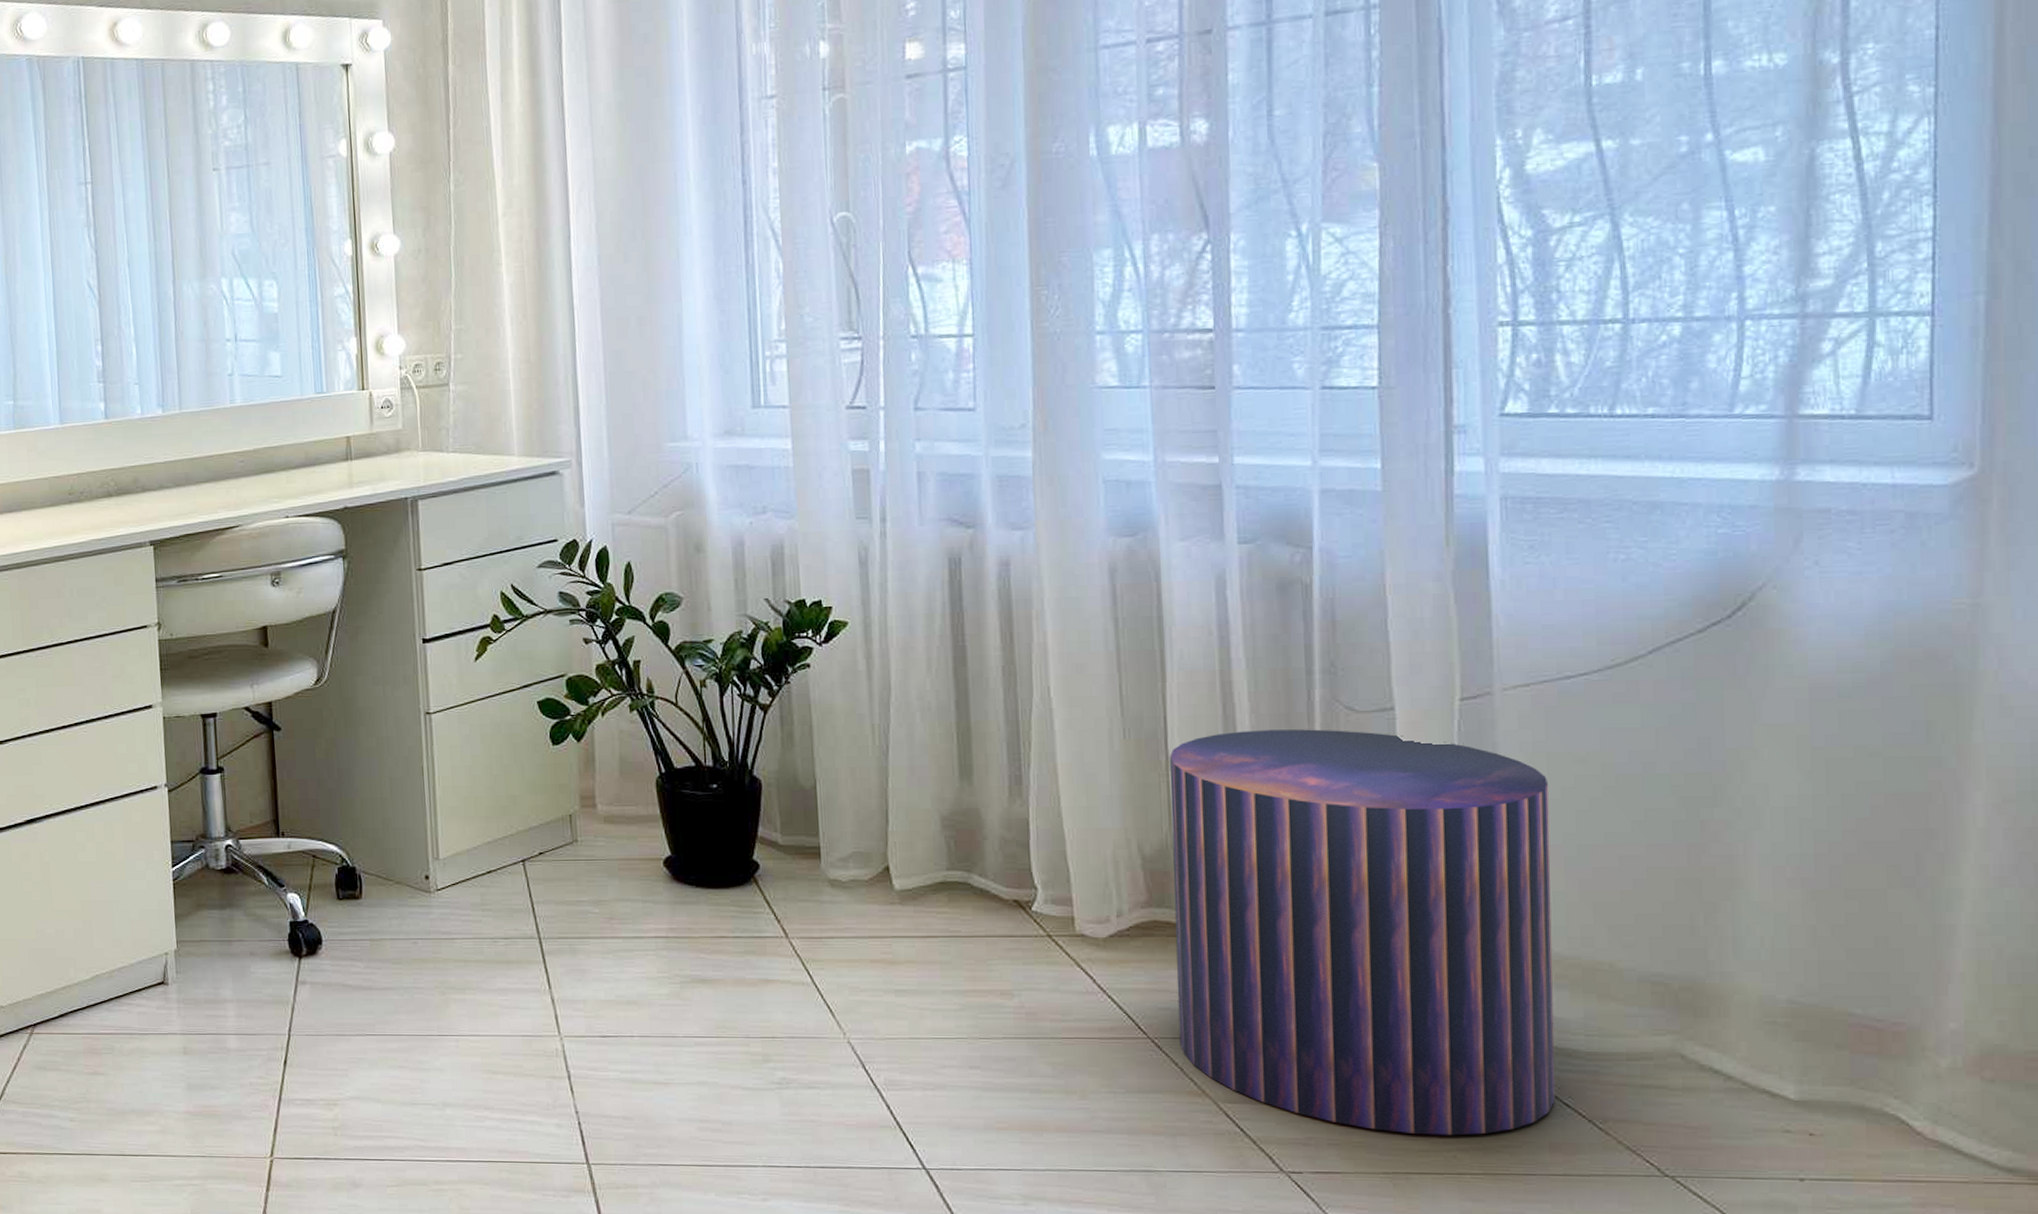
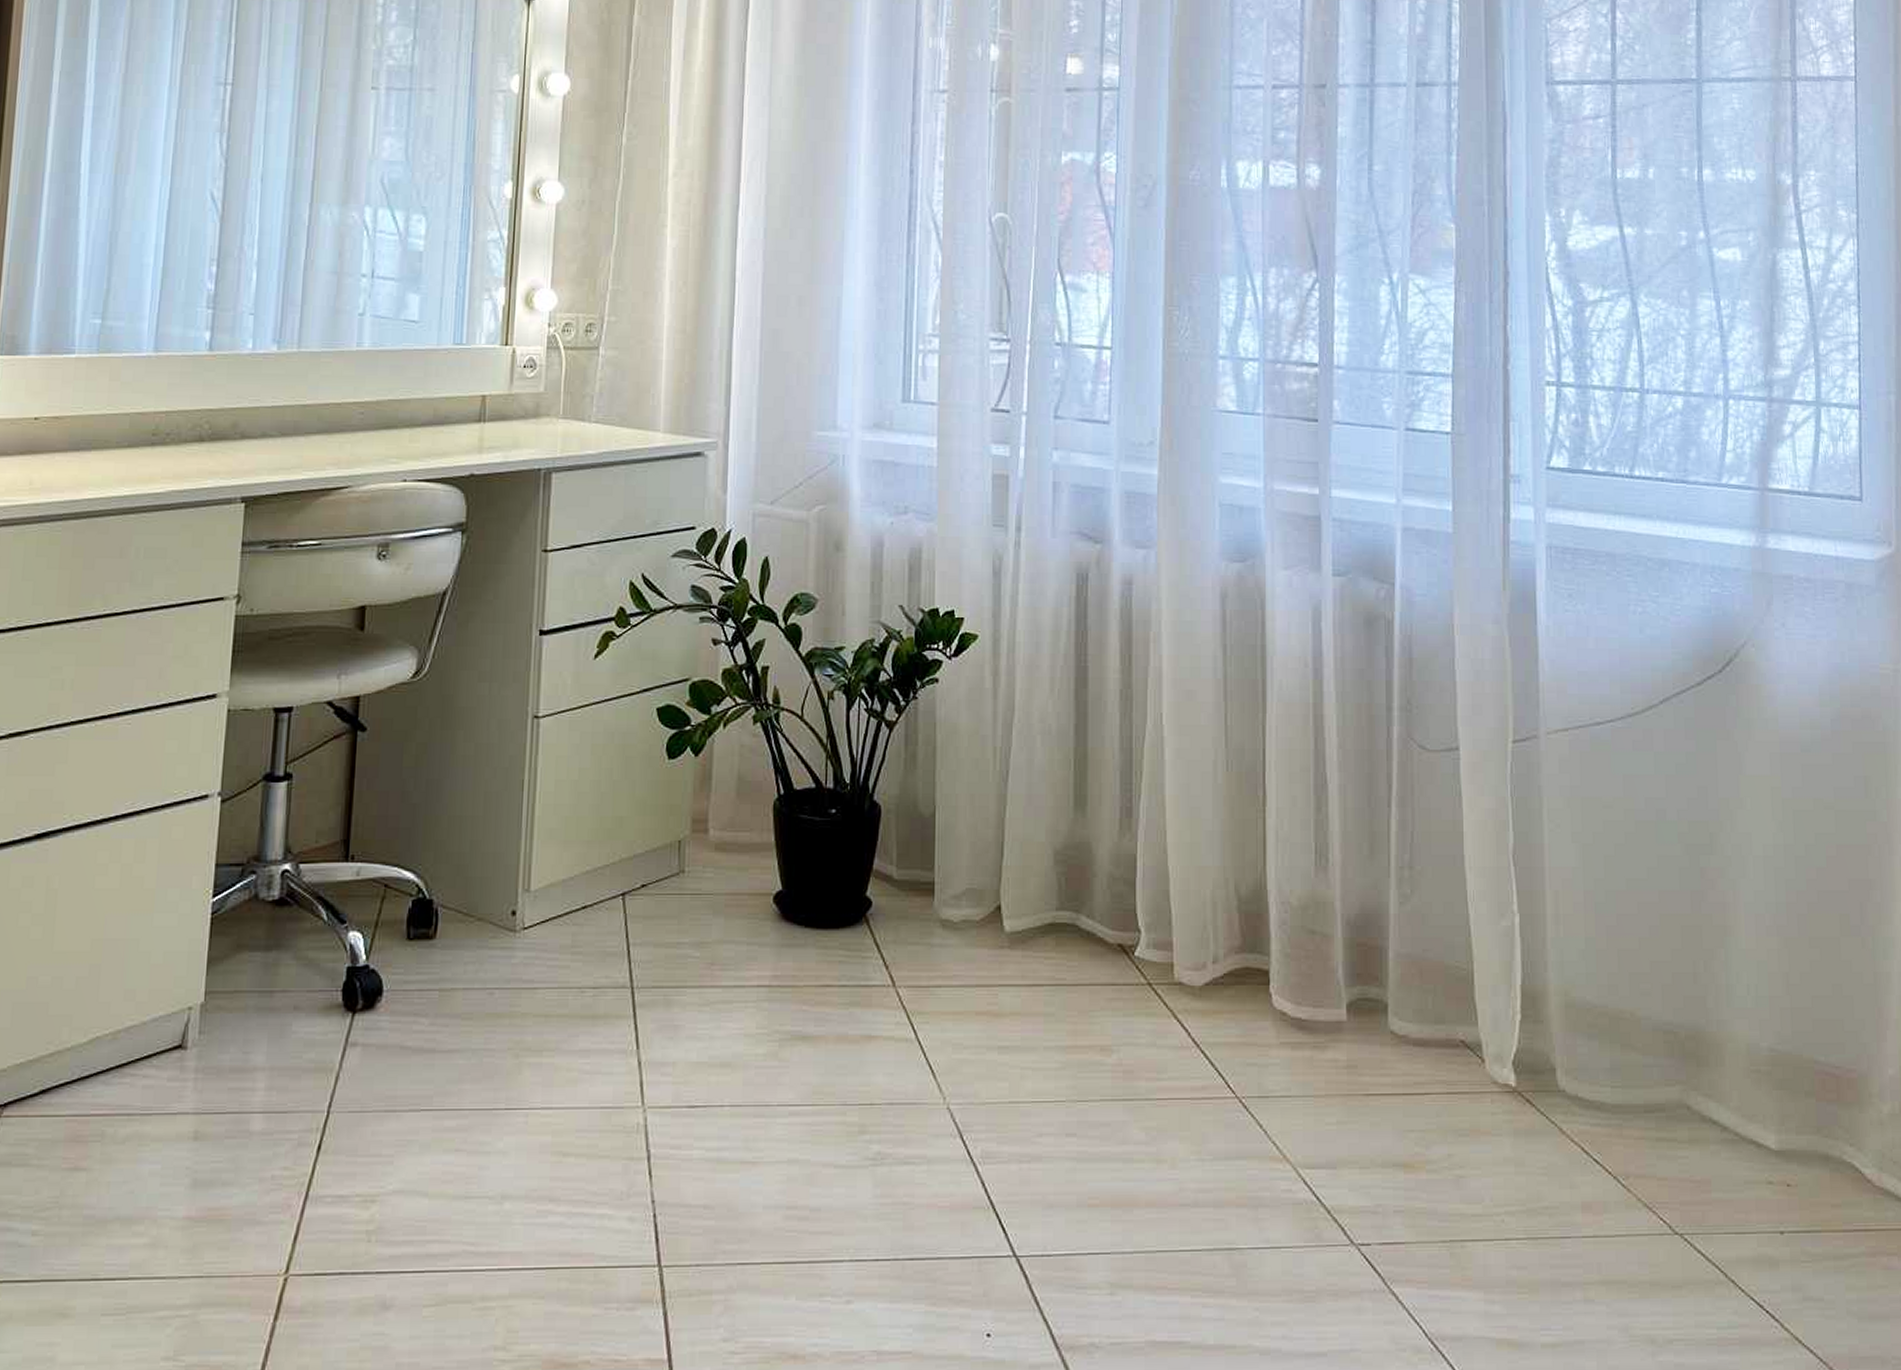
pouf: present [1169,729,1555,1136] -> none [1264,766,1587,1198]

